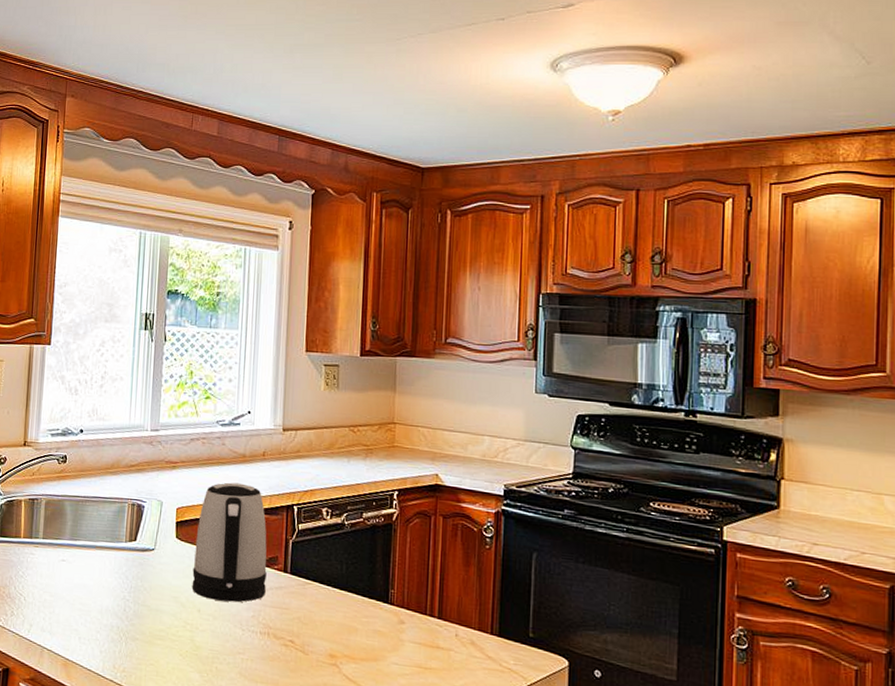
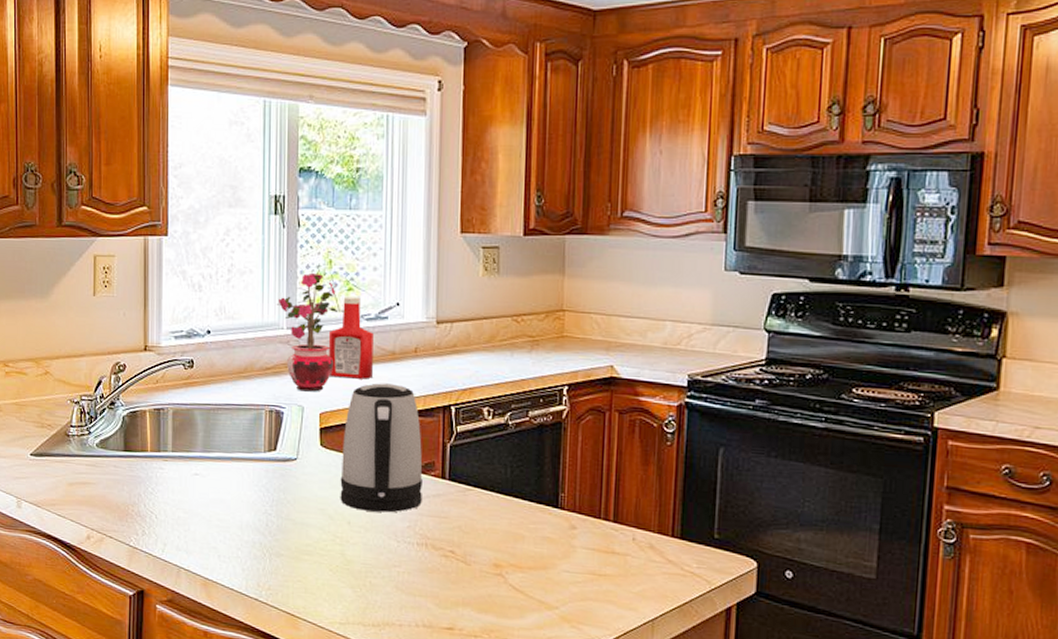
potted plant: none [142,379,203,489] -> present [276,270,346,392]
ketchup bottle: none [186,404,227,479] -> present [328,296,374,379]

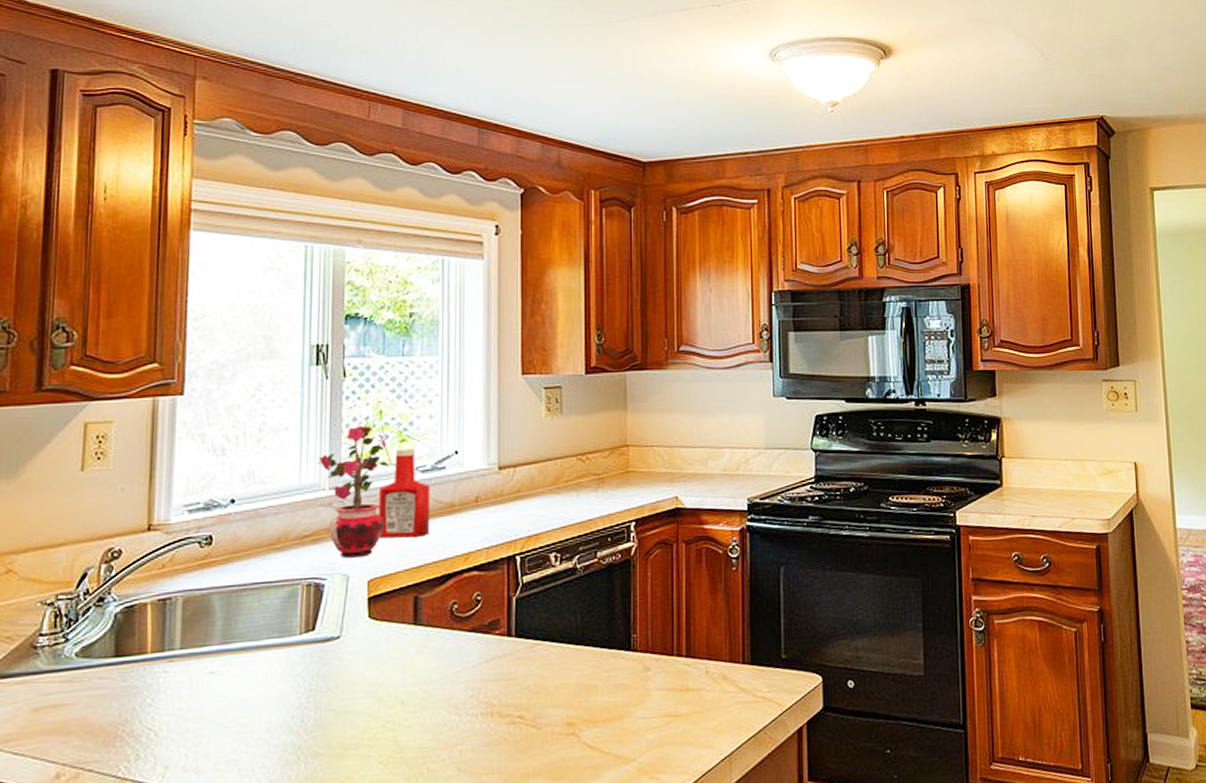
kettle: present [340,383,423,513] -> none [392,538,486,686]

